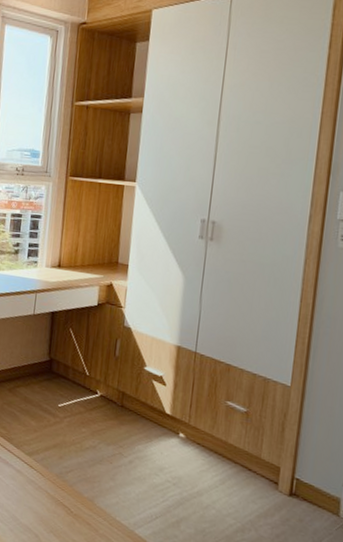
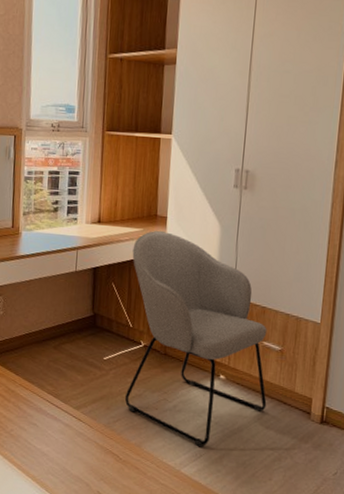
chair: none [78,278,232,509] -> present [124,231,267,447]

